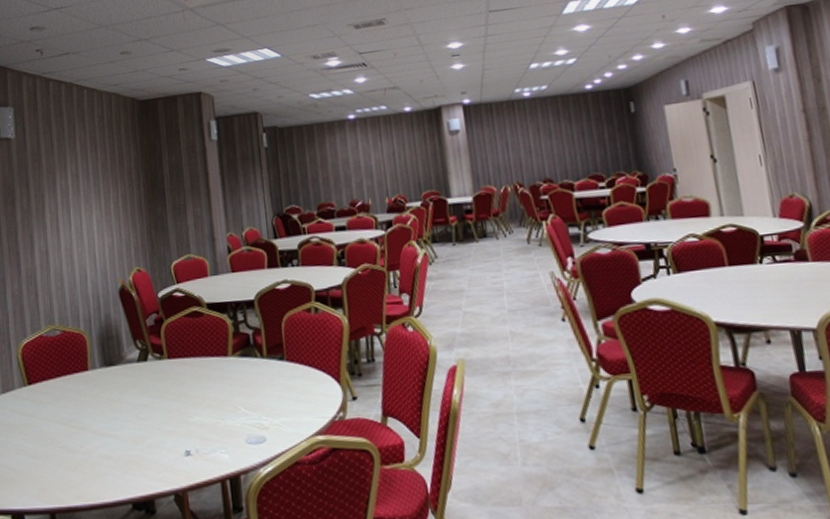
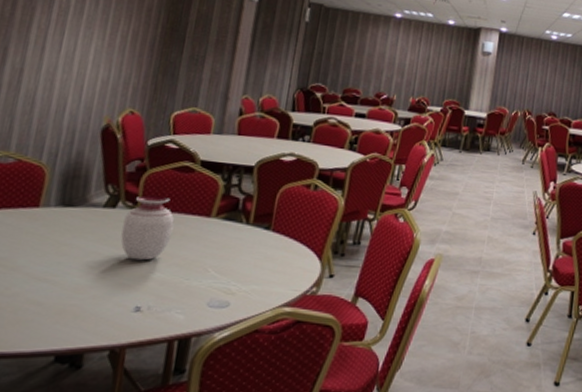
vase: none [156,343,200,407] -> present [120,195,175,261]

